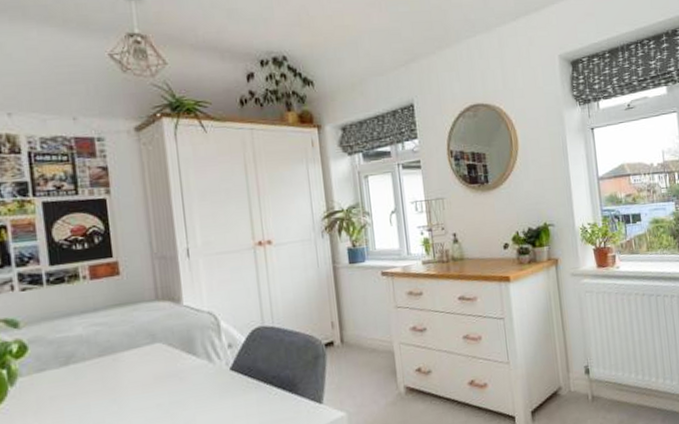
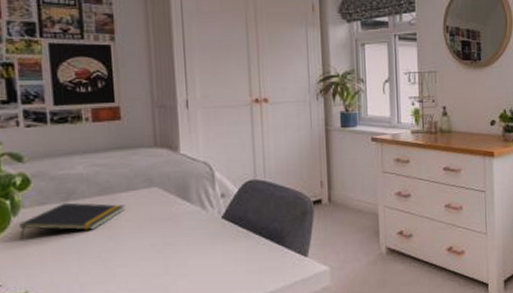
notepad: none [16,364,128,411] -> present [18,202,125,240]

